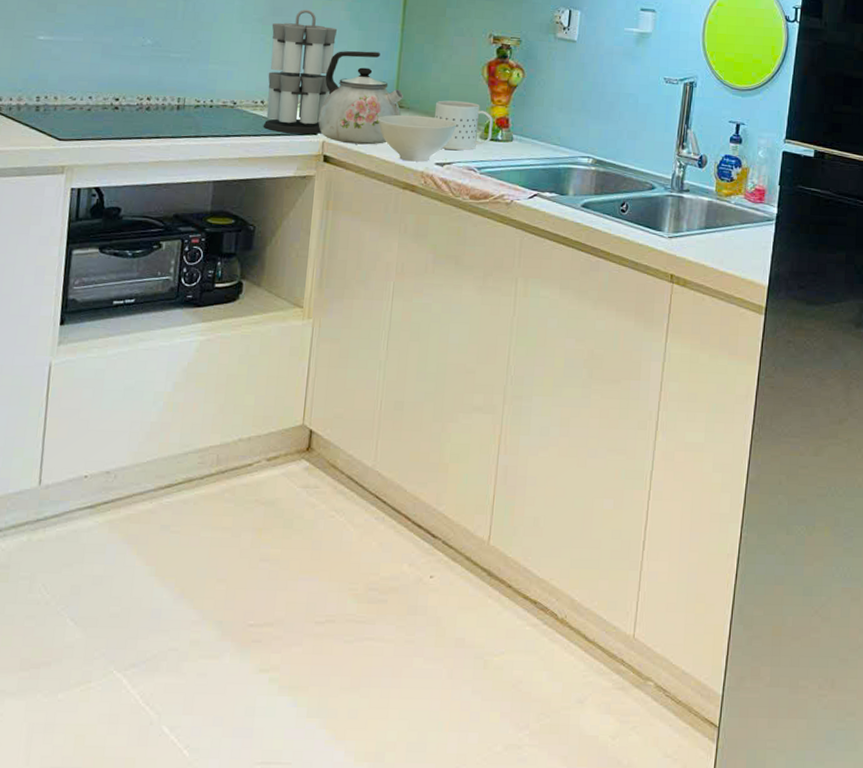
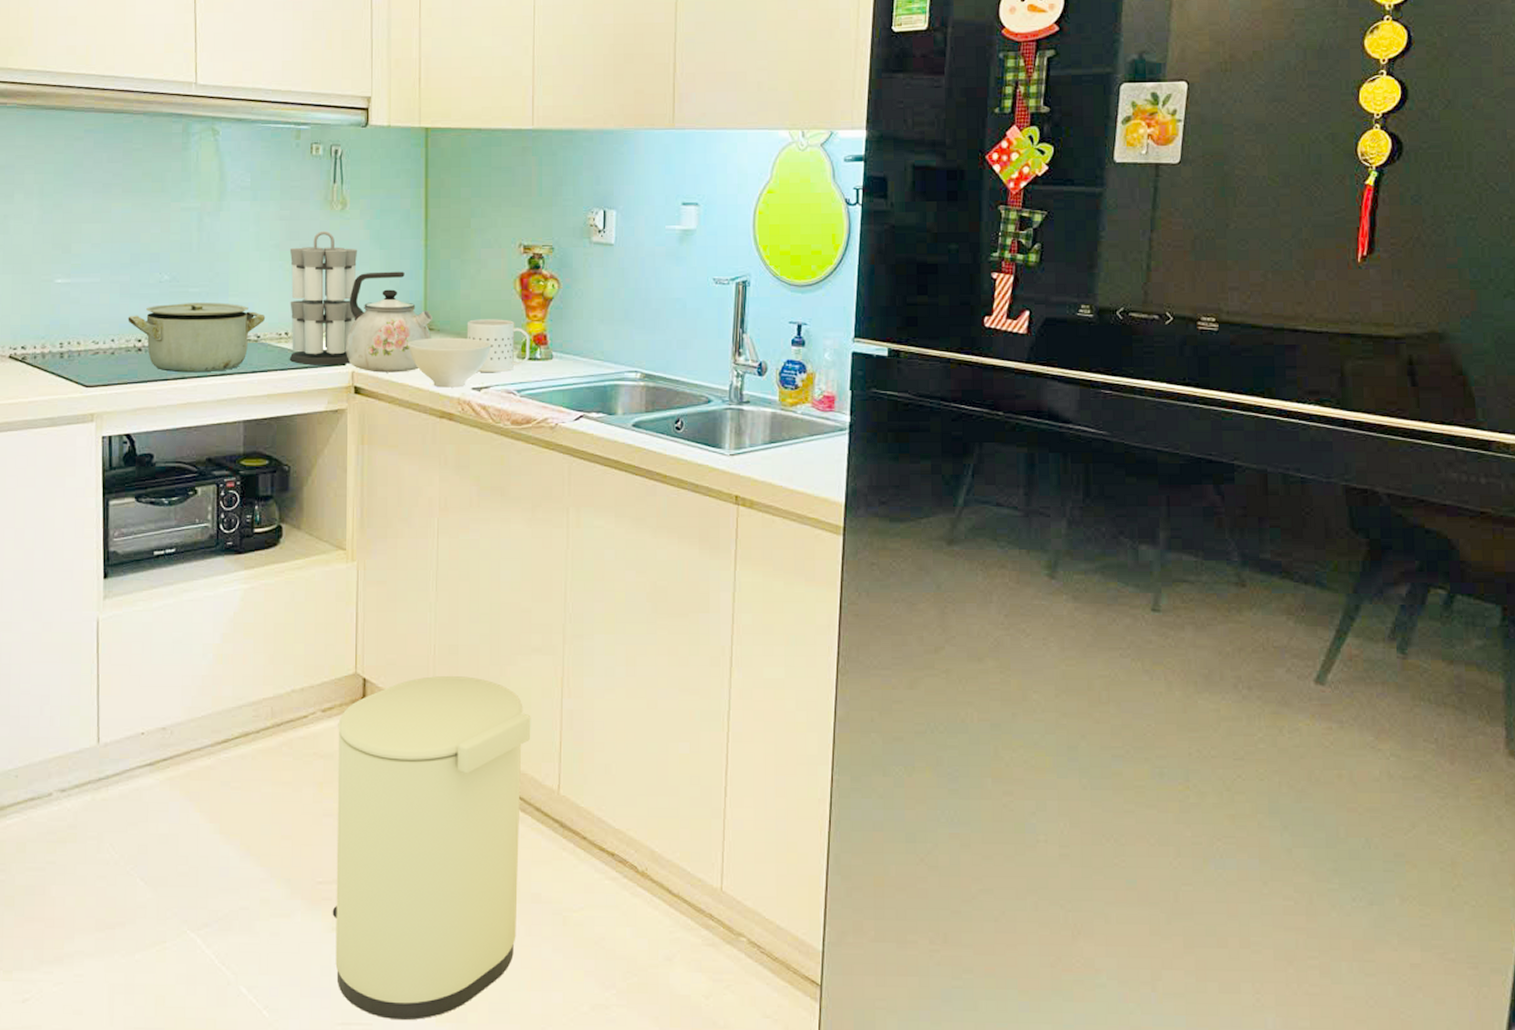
cooking pot: none [107,67,244,134] -> present [128,302,266,373]
pedal bin: none [260,430,468,760] -> present [332,676,531,1021]

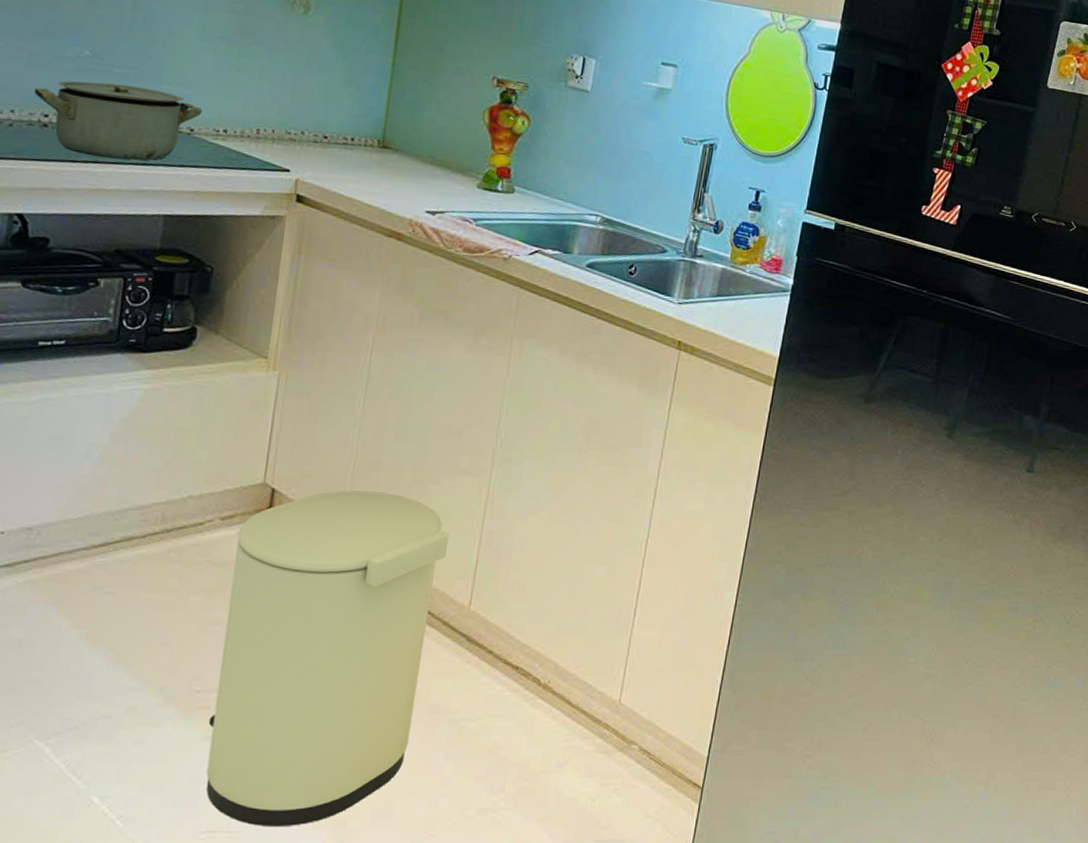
spice rack: present [289,230,358,365] -> none [225,31,318,171]
kettle: present [346,271,432,373] -> none [291,81,392,187]
bowl: present [407,337,492,388] -> none [360,155,453,209]
mug: present [466,319,530,372] -> none [426,144,494,200]

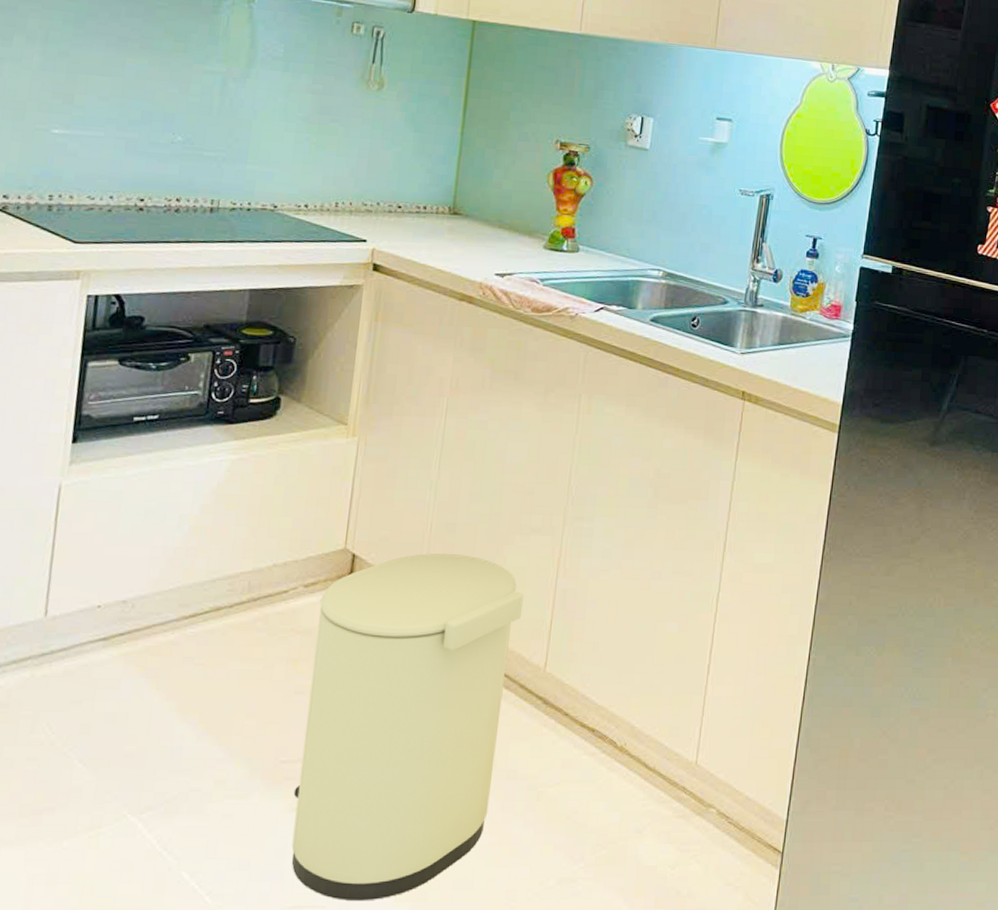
cooking pot: present [33,80,203,160] -> none [131,165,286,238]

